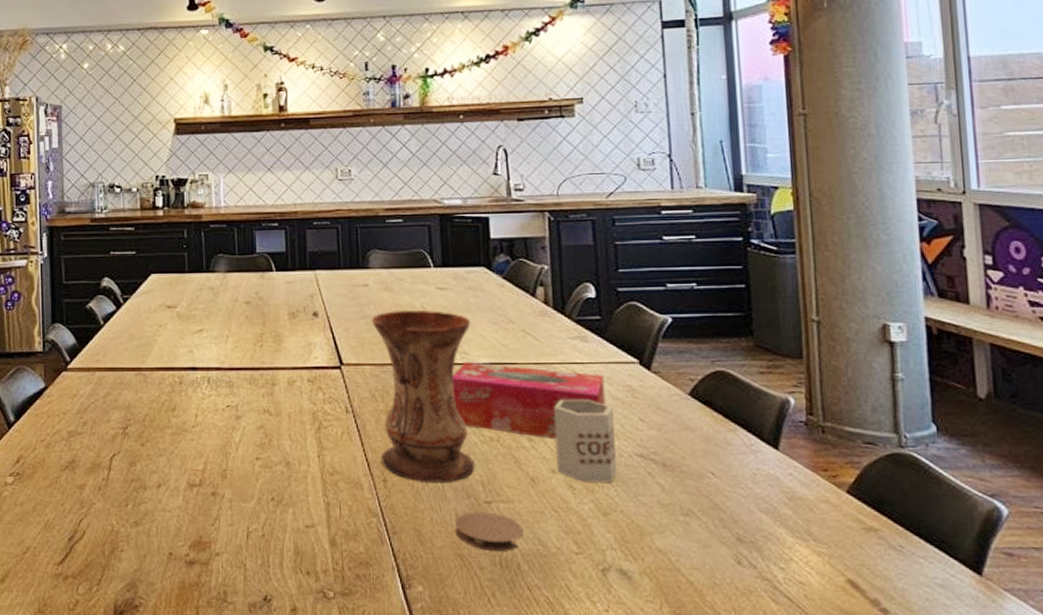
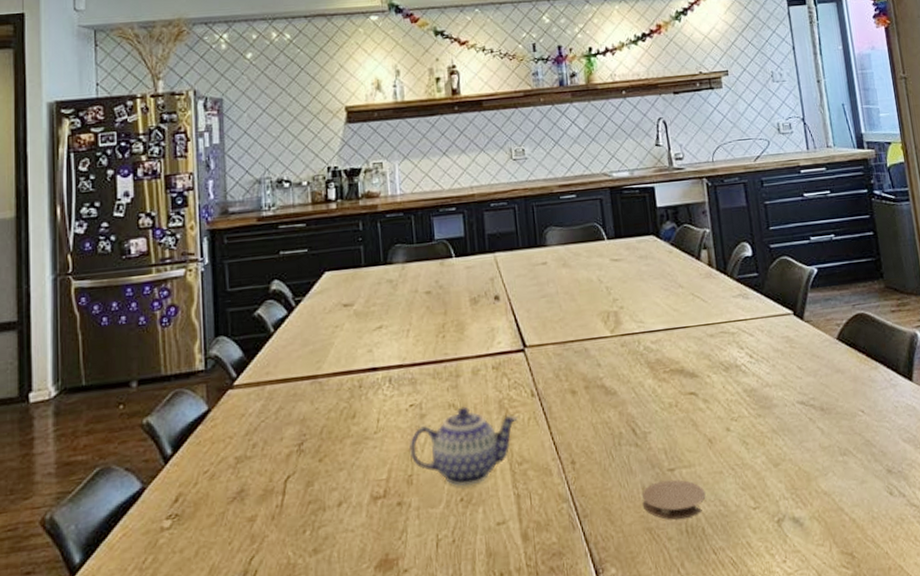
teapot: none [225,414,331,487] -> present [409,406,518,486]
vase: present [371,310,475,482] -> none [551,282,657,458]
tissue box: present [452,362,606,439] -> none [630,329,768,397]
mug: present [554,400,617,482] -> none [724,354,783,436]

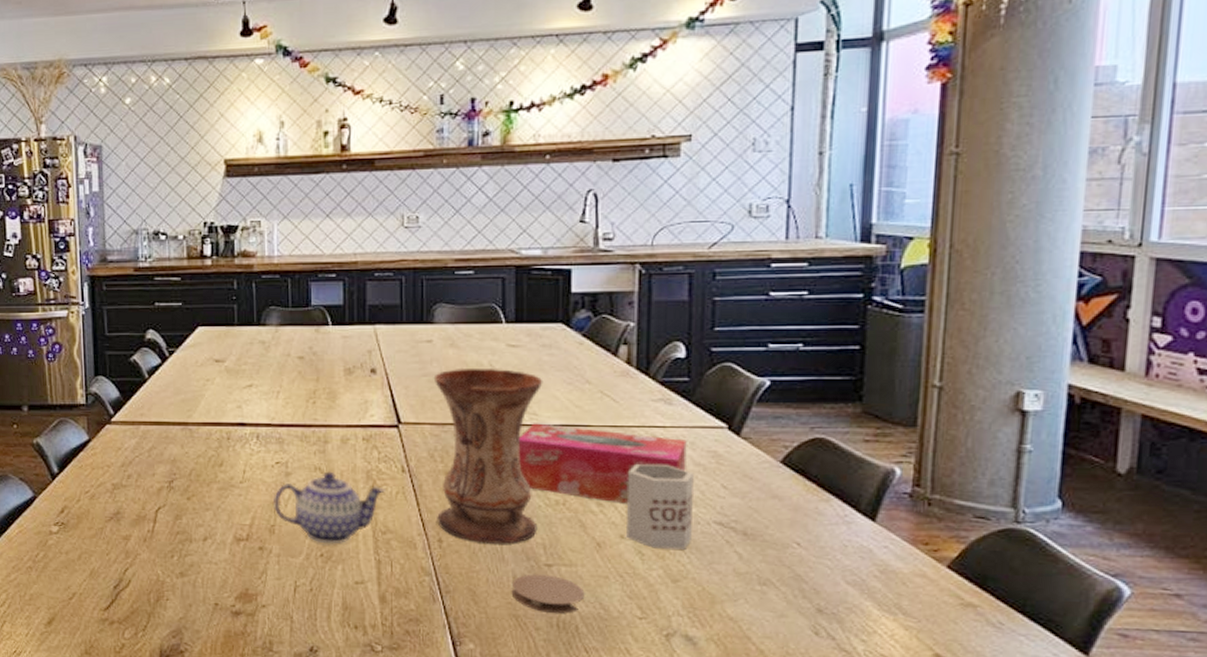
vase: none [551,282,657,458] -> present [433,367,543,544]
tissue box: none [630,329,768,397] -> present [518,423,687,504]
mug: none [724,354,783,436] -> present [627,464,694,550]

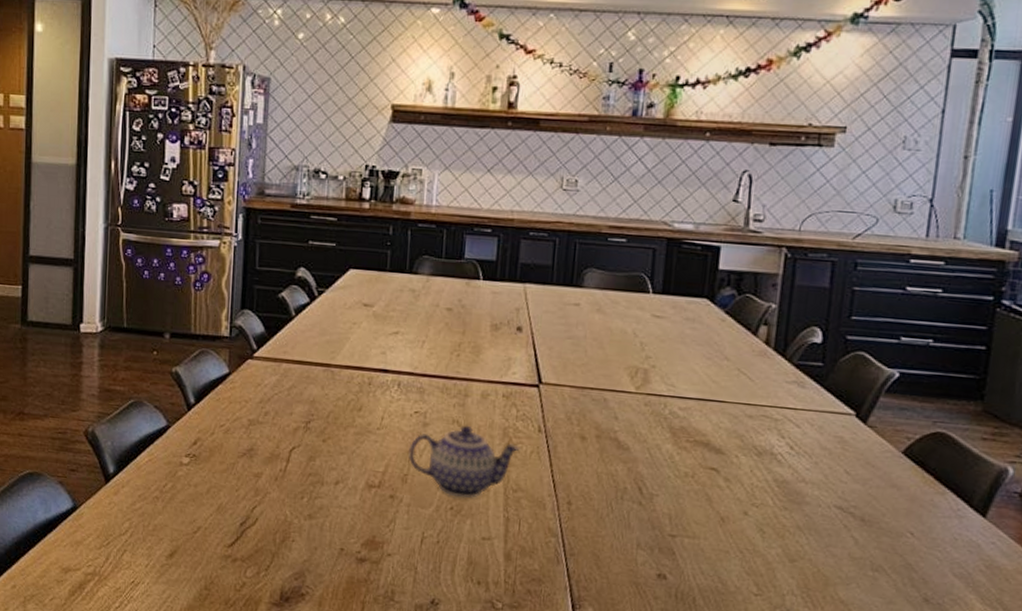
vase: present [433,367,543,544] -> none [568,333,684,512]
coaster: present [511,574,585,614] -> none [634,543,705,585]
tissue box: present [518,423,687,504] -> none [652,394,816,482]
mug: present [627,464,694,550] -> none [750,443,820,531]

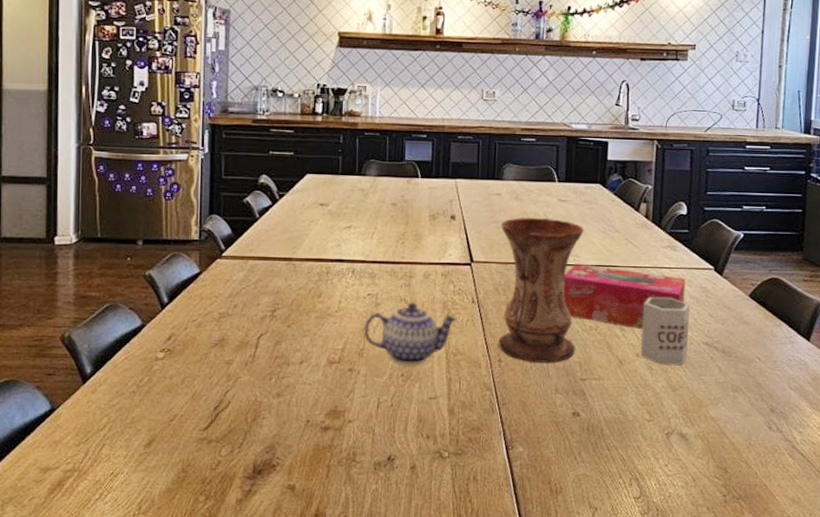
vase: none [568,333,684,512] -> present [498,217,584,363]
tissue box: none [652,394,816,482] -> present [563,263,686,329]
mug: none [750,443,820,531] -> present [641,297,690,365]

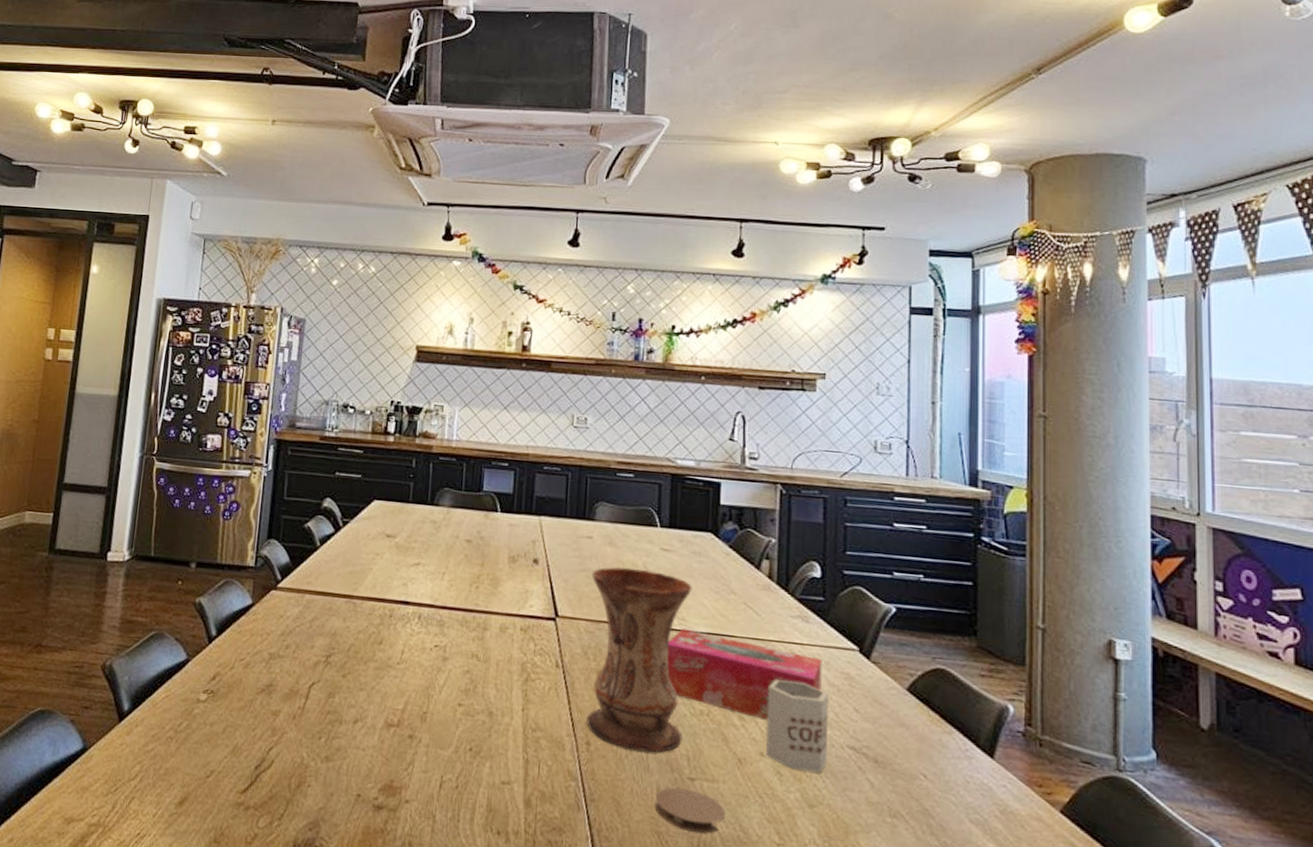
teapot: present [364,302,458,365] -> none [428,659,538,739]
coaster: none [553,387,609,419] -> present [654,787,726,834]

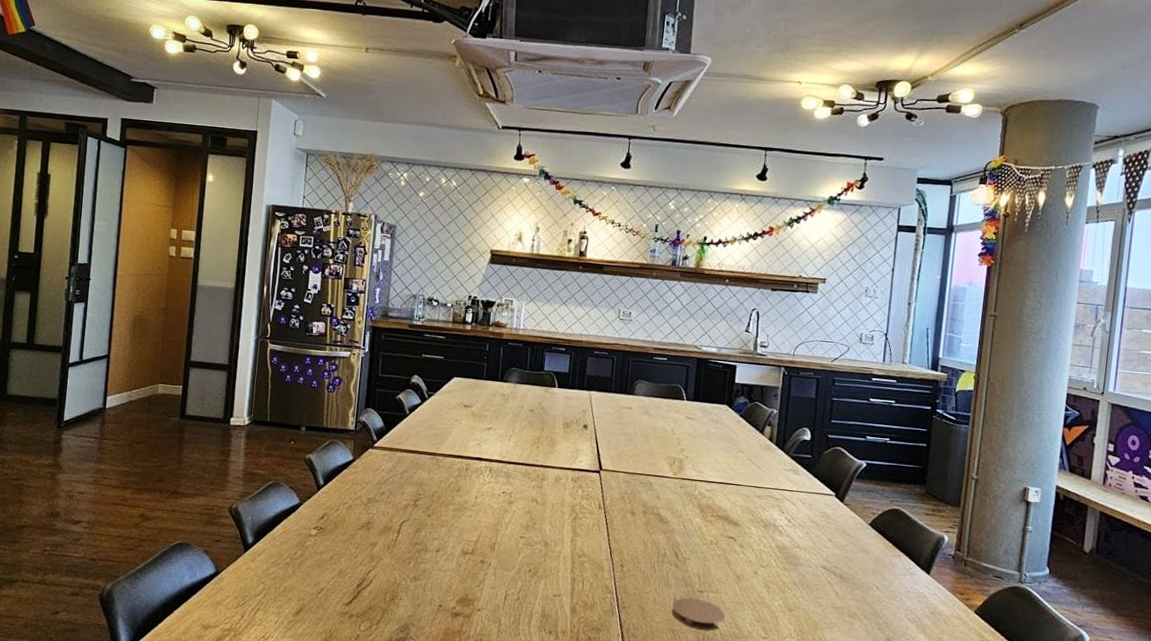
vase: present [586,566,693,753] -> none [621,431,710,572]
tissue box: present [666,628,822,720] -> none [686,479,807,548]
mug: present [766,680,829,773] -> none [759,518,810,586]

